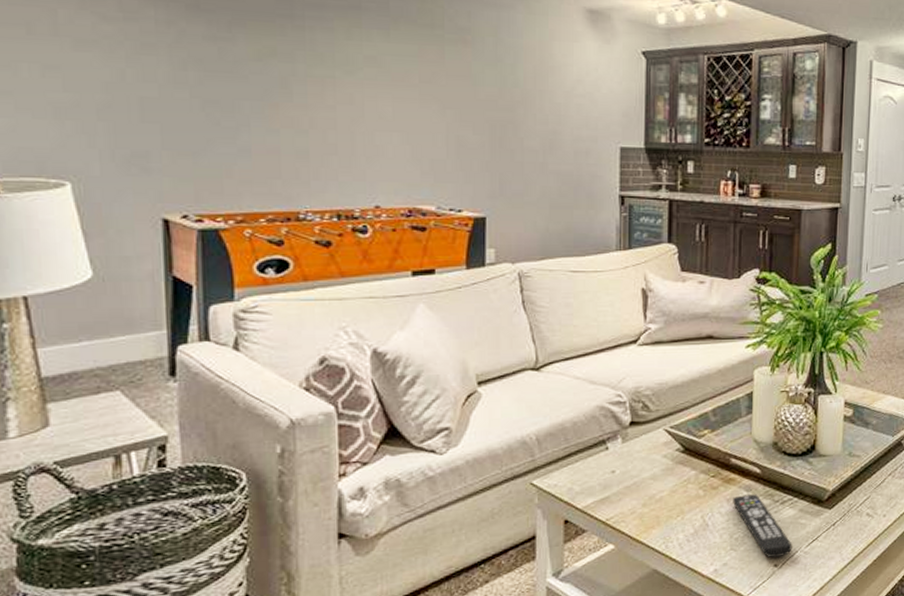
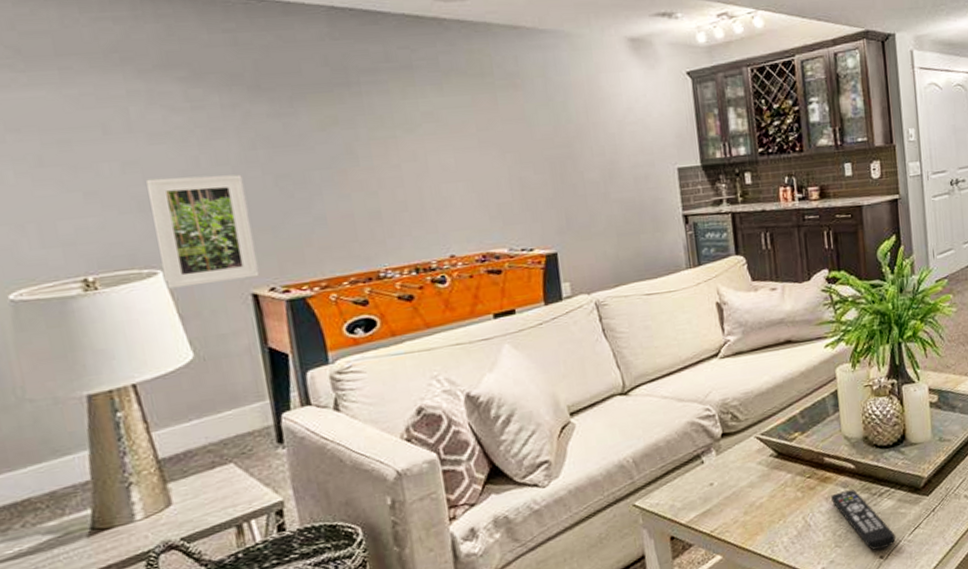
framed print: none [66,86,173,203] -> present [146,174,260,289]

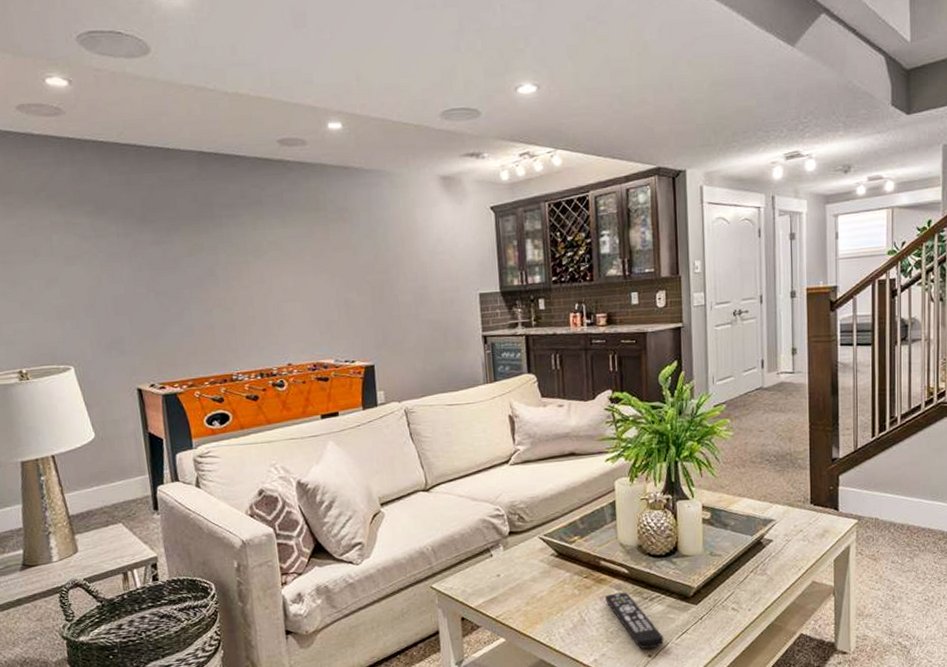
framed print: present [146,174,260,289] -> none [63,291,143,381]

